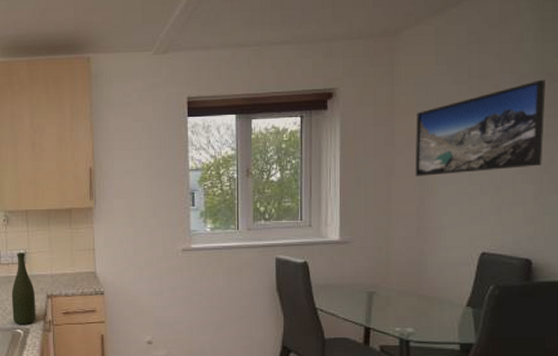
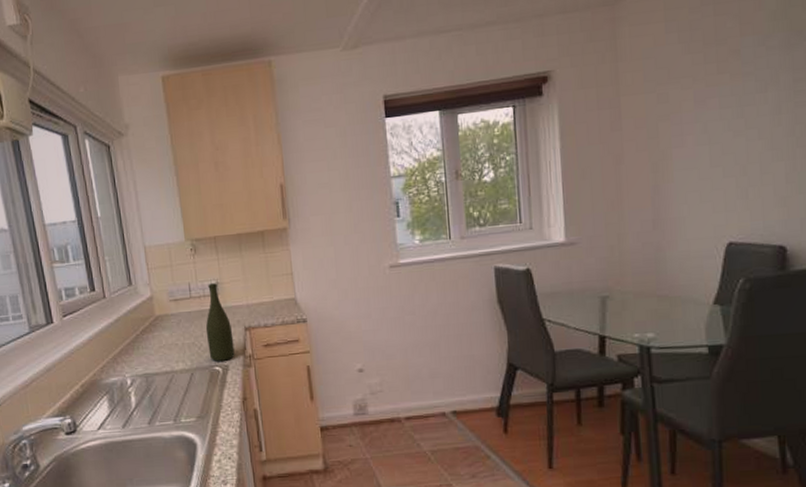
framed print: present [415,79,546,177] -> none [645,38,795,164]

